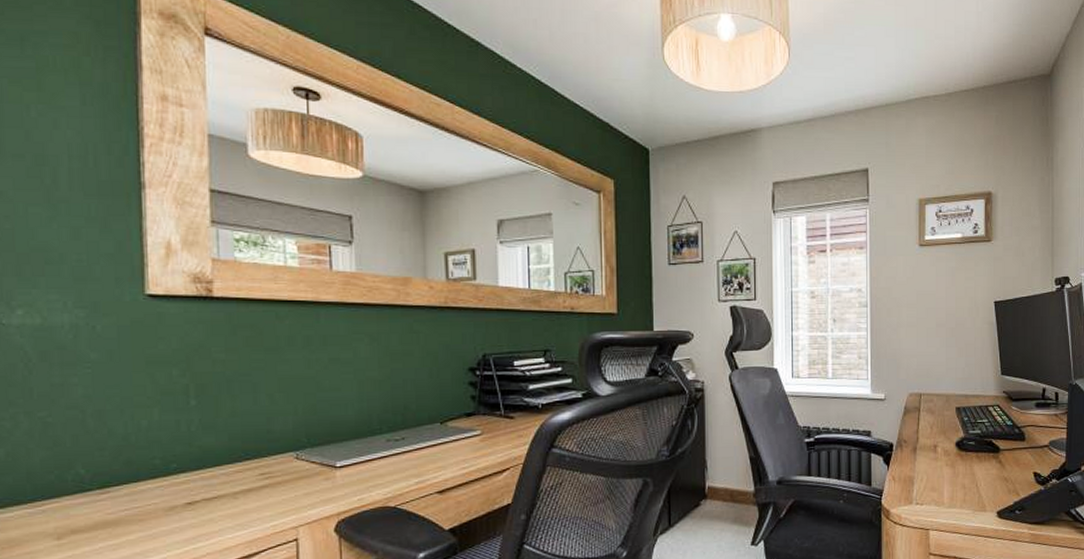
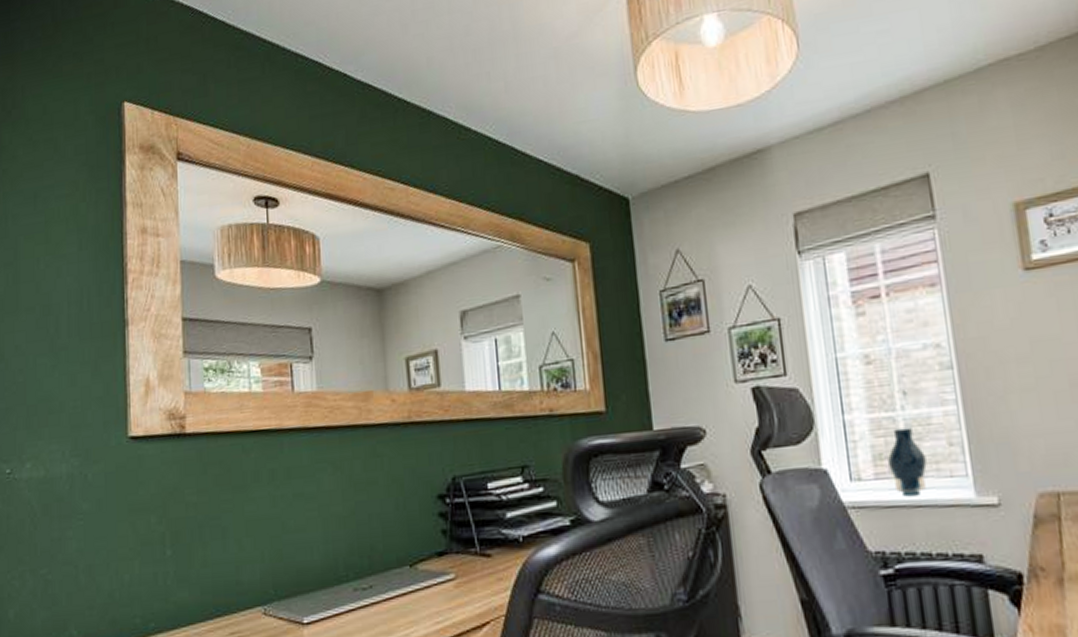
vase: none [818,344,843,391] -> present [886,427,927,497]

